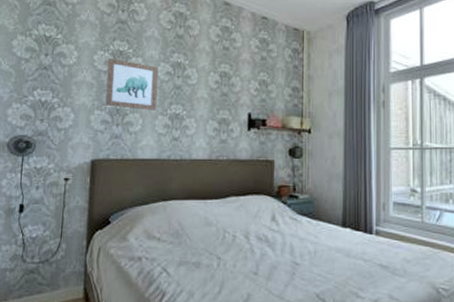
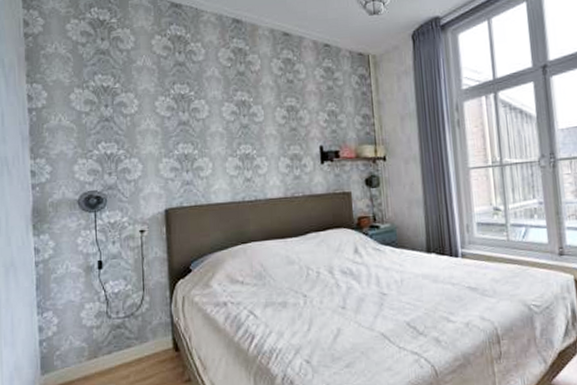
wall art: present [105,57,159,111] -> none [170,102,226,154]

